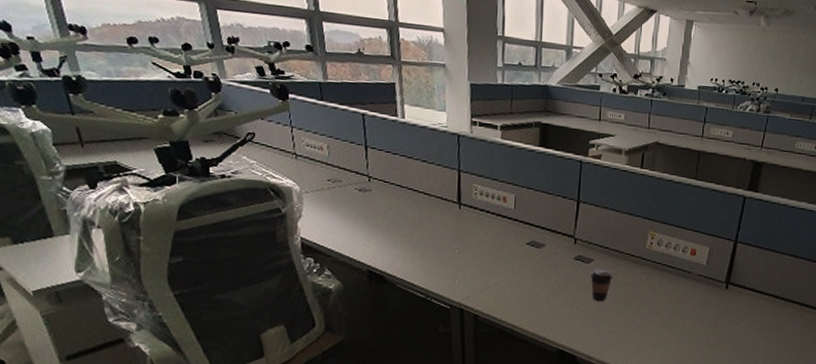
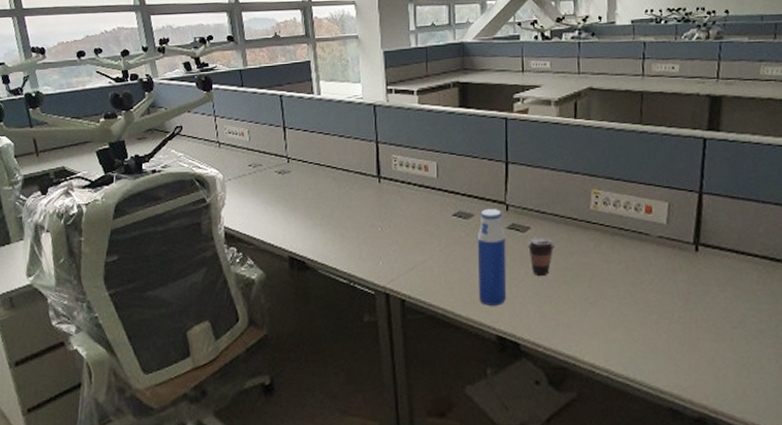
water bottle: none [545,241,572,324] -> present [478,209,507,306]

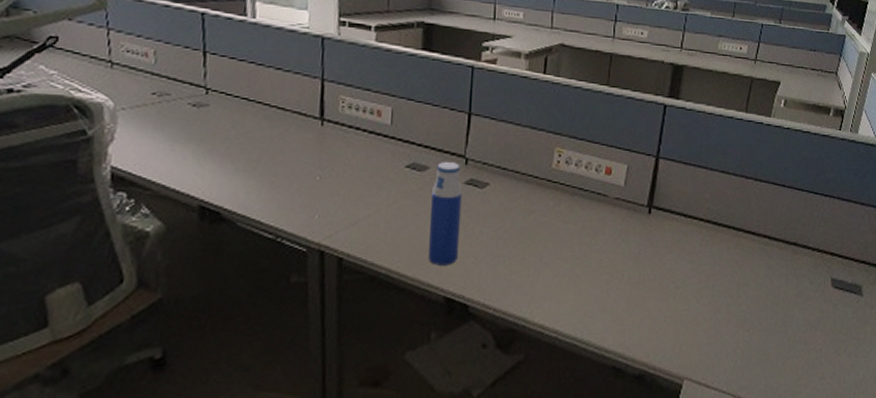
coffee cup: present [527,236,555,277] -> none [484,193,513,236]

